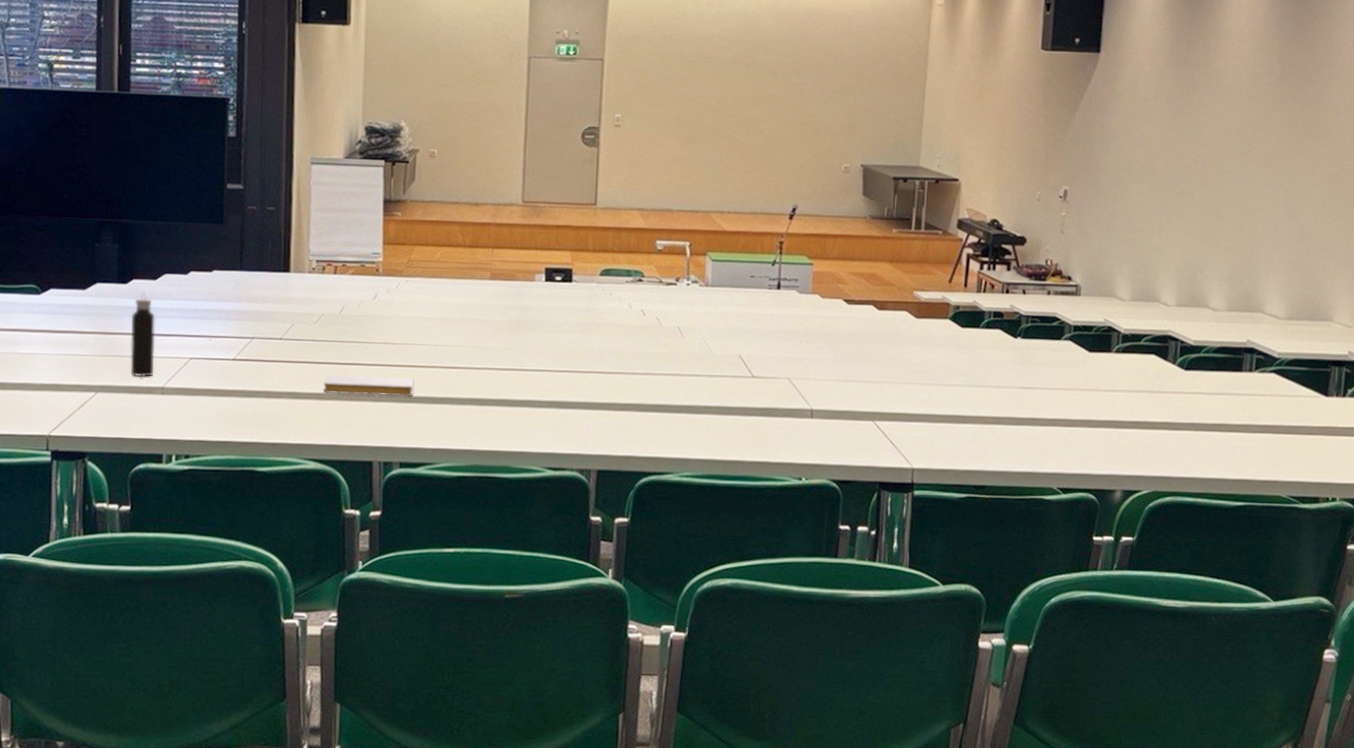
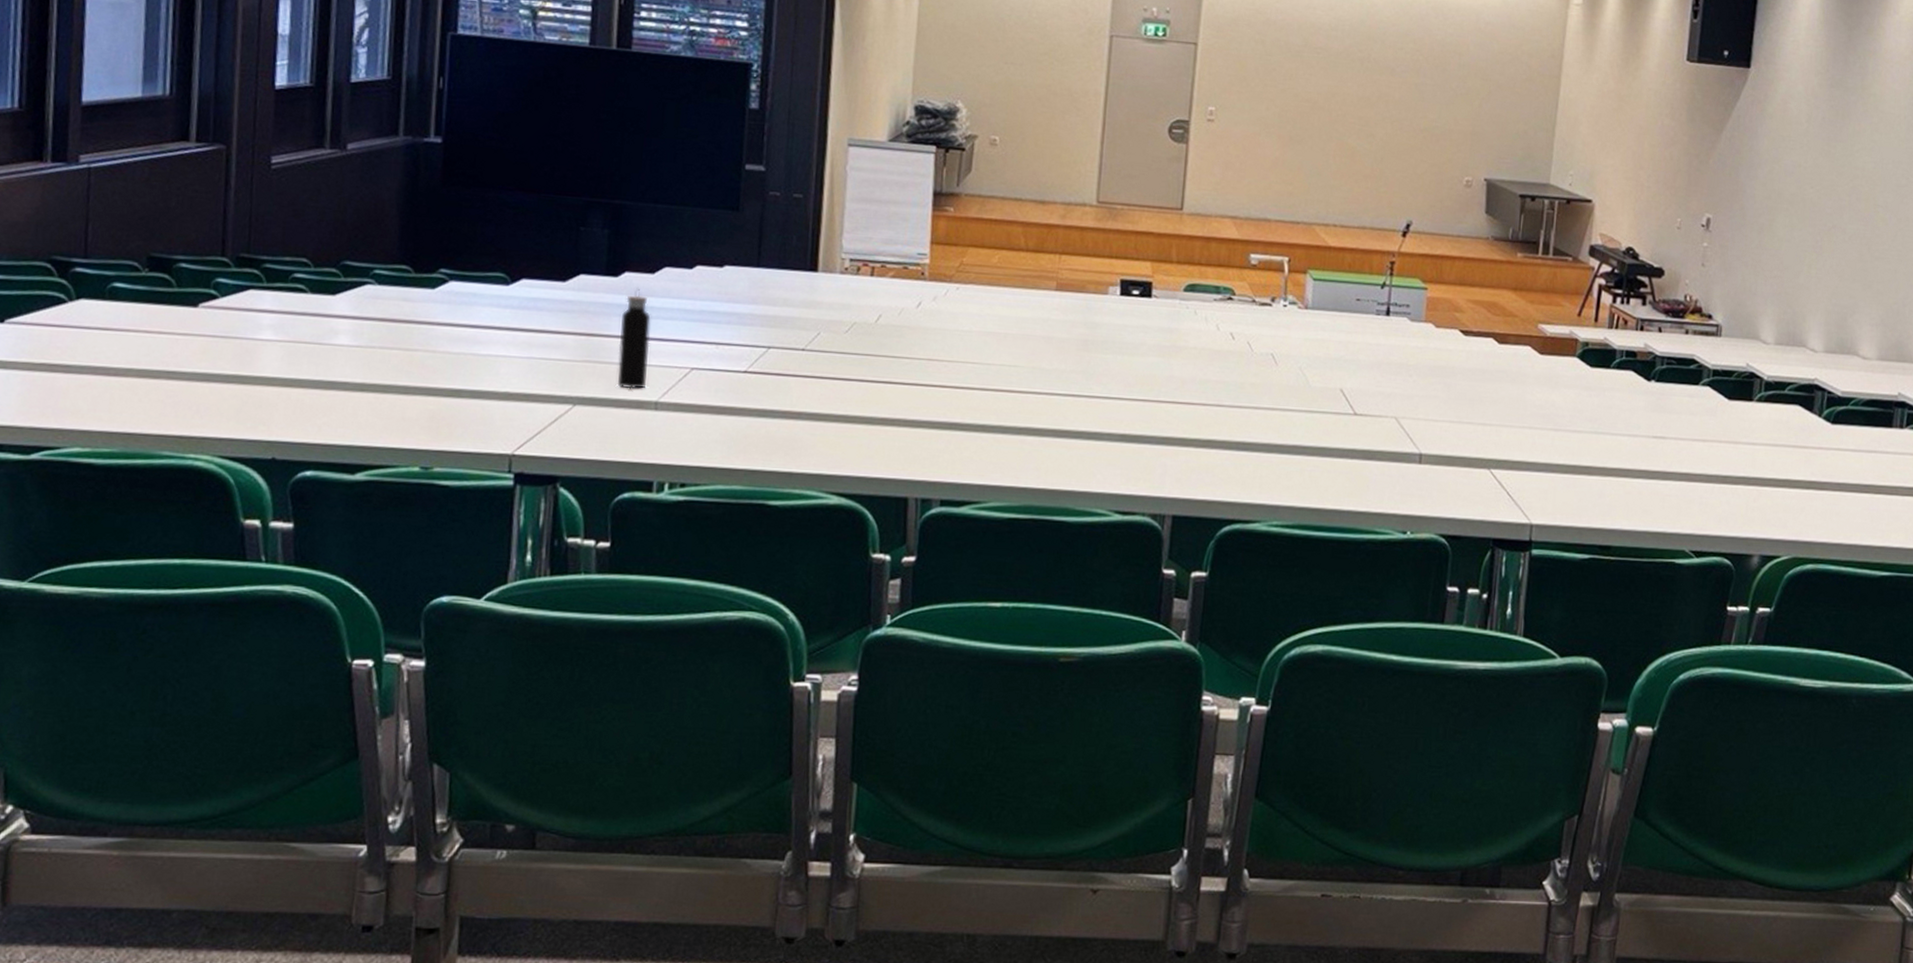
notebook: present [323,374,414,397] -> none [852,393,961,424]

